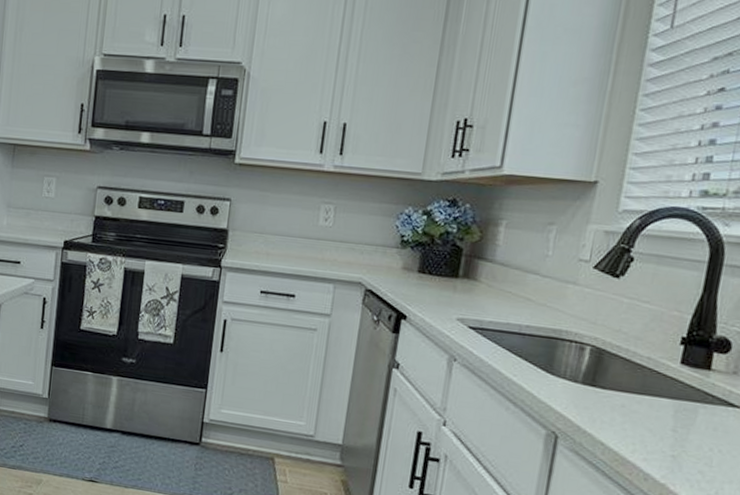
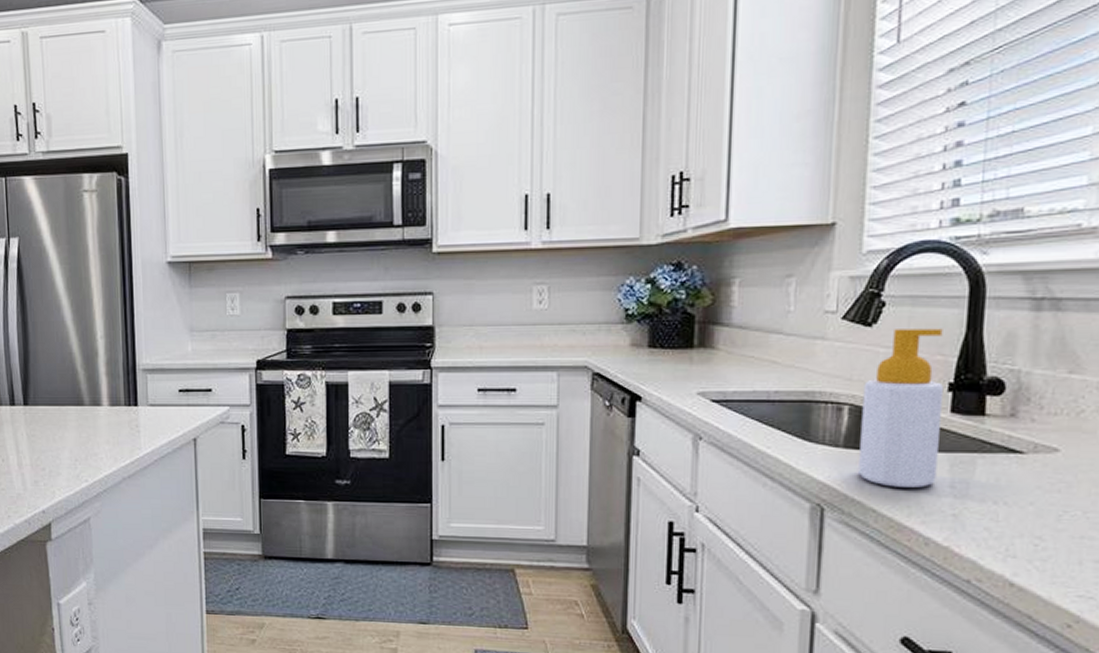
soap bottle: none [592,283,682,428] -> present [858,328,945,488]

